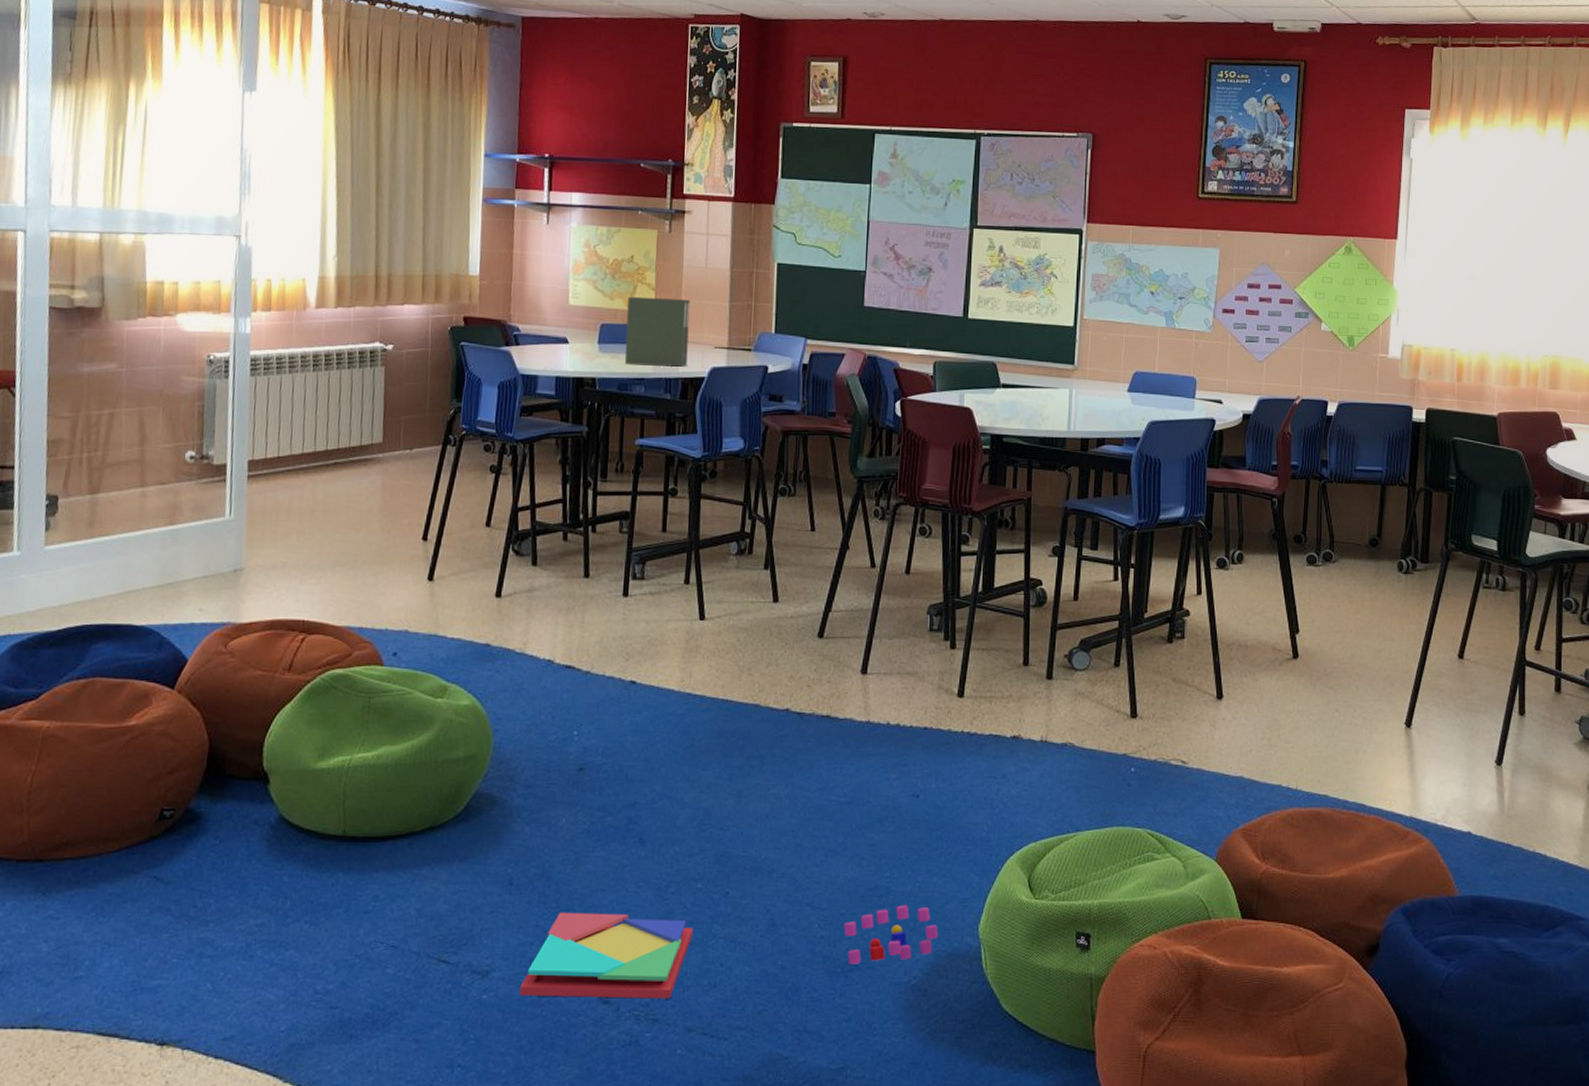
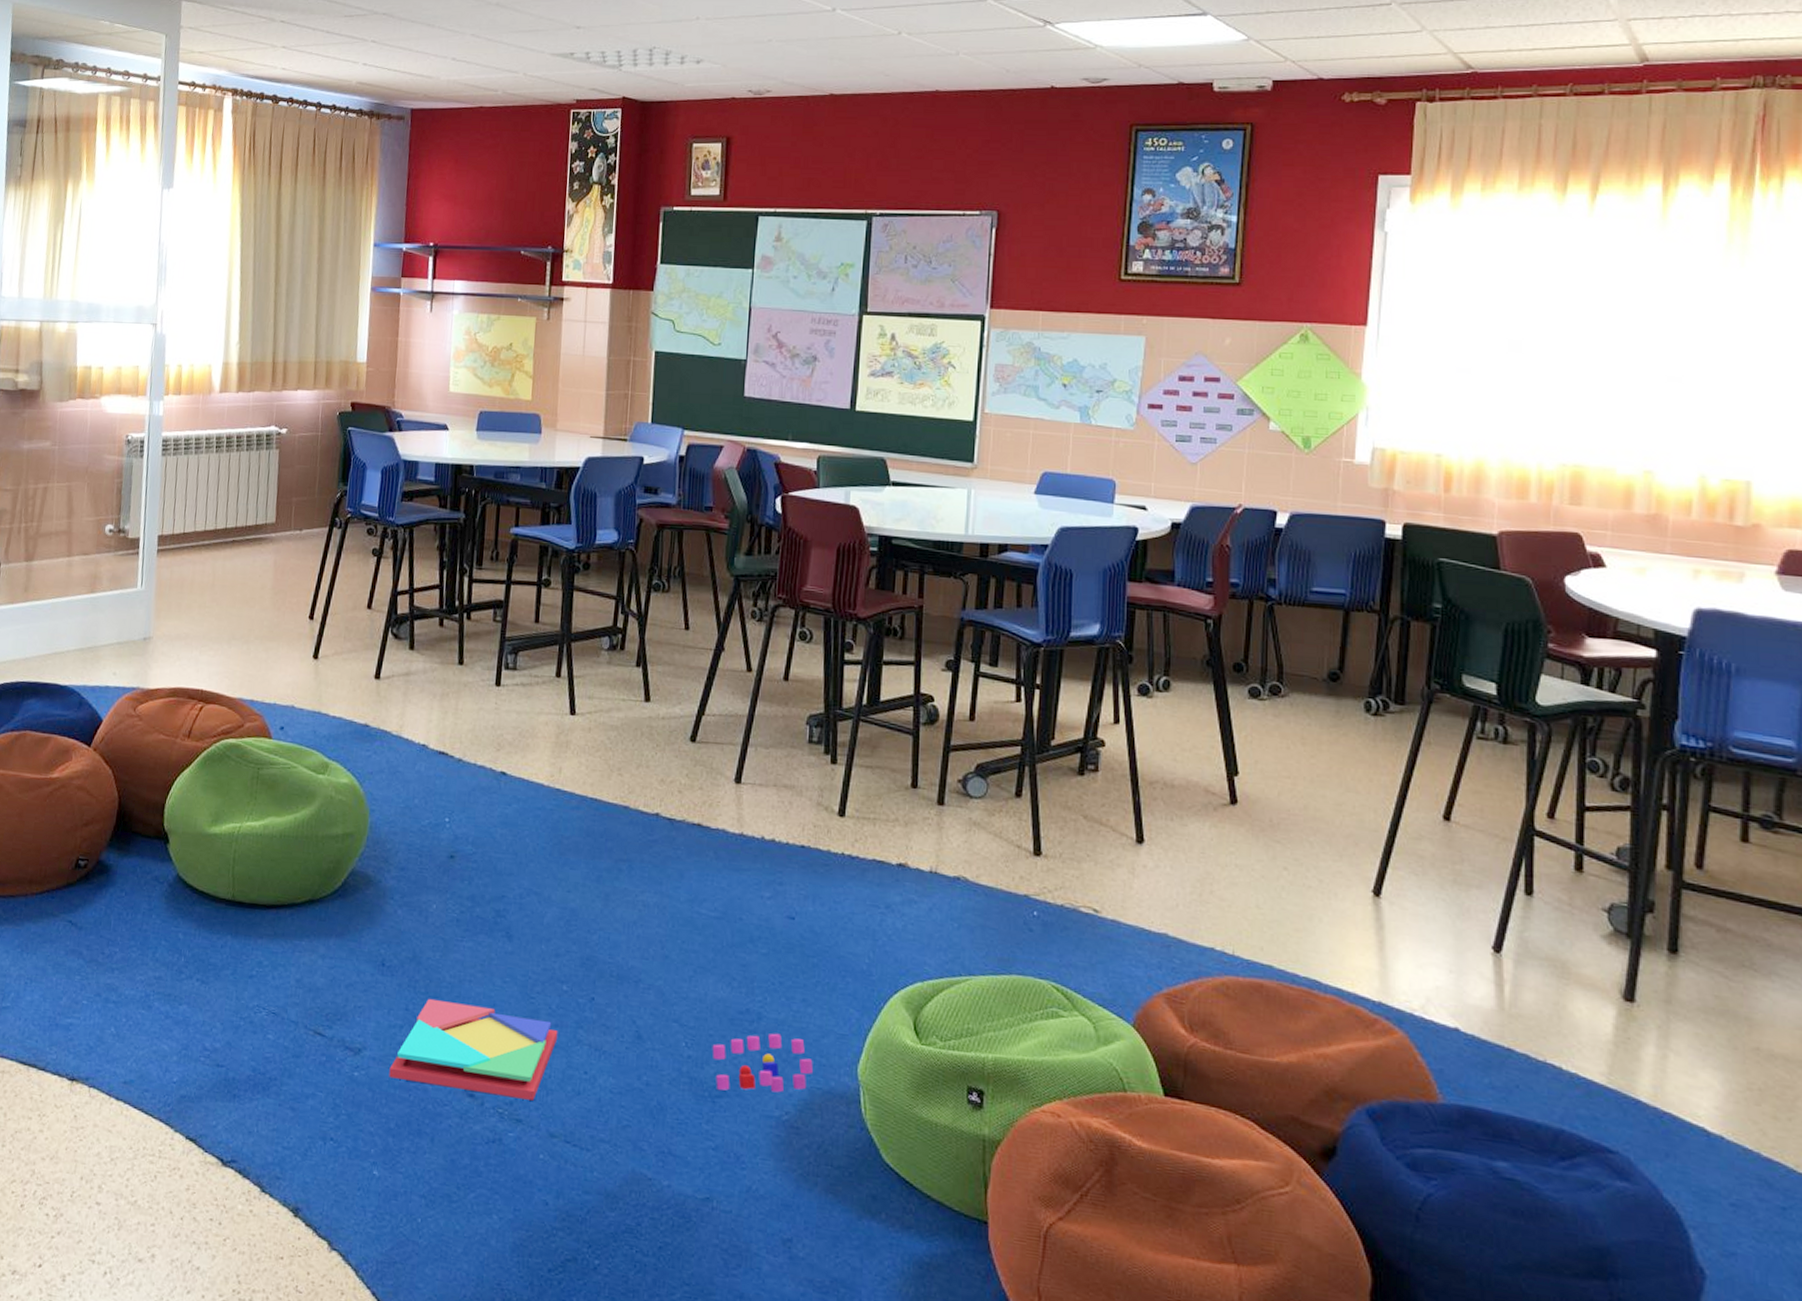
binder: present [624,296,691,367] -> none [501,384,567,456]

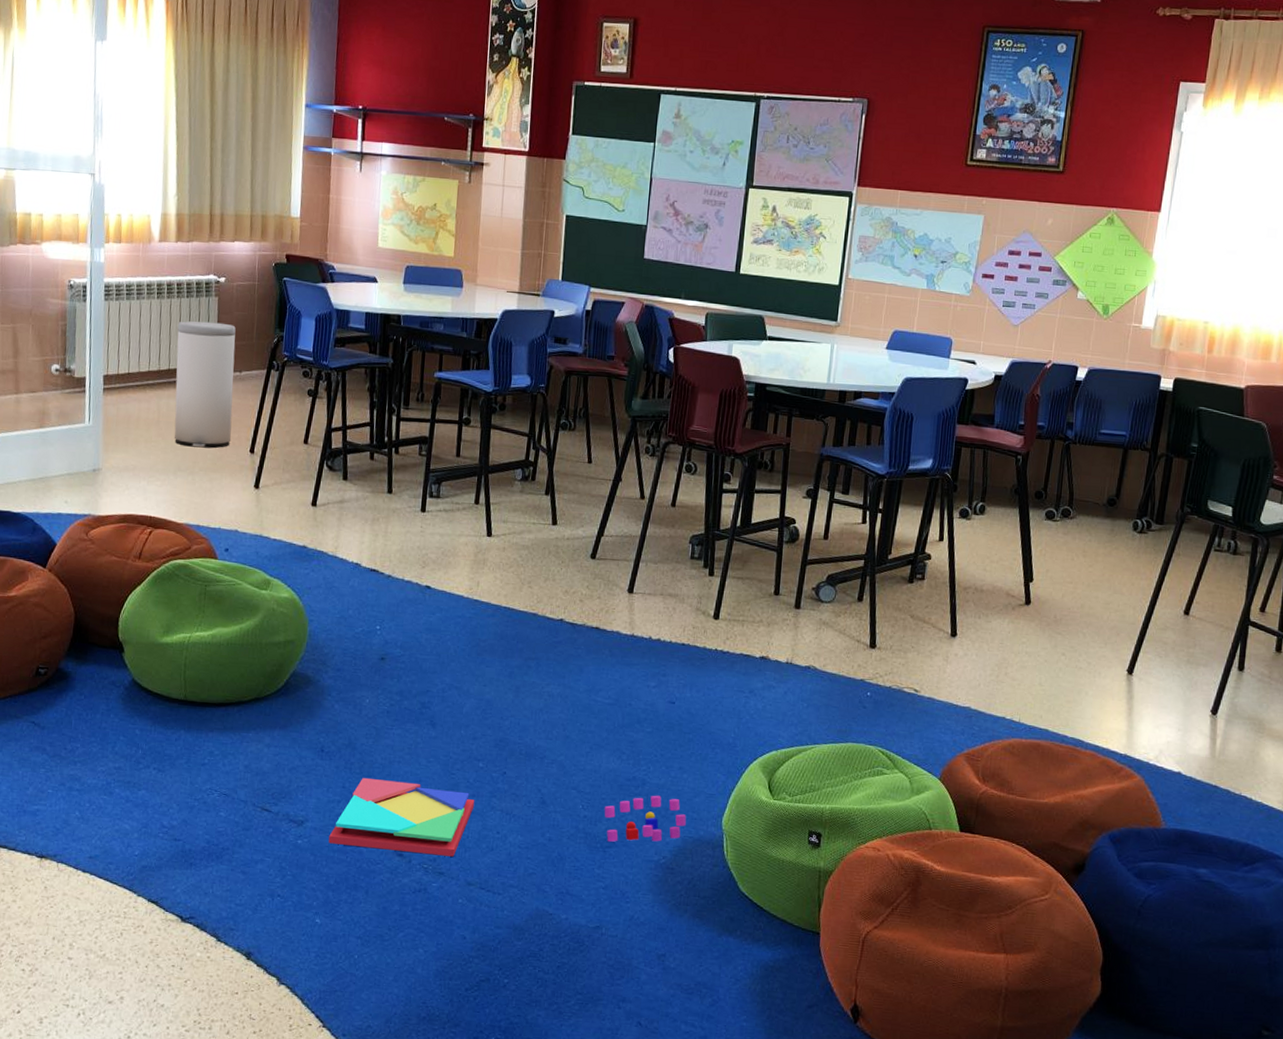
pedal bin: none [229,475,297,614] -> present [174,320,236,448]

